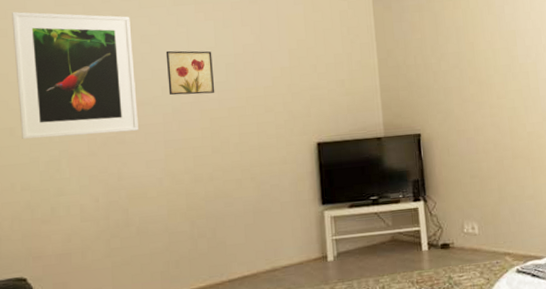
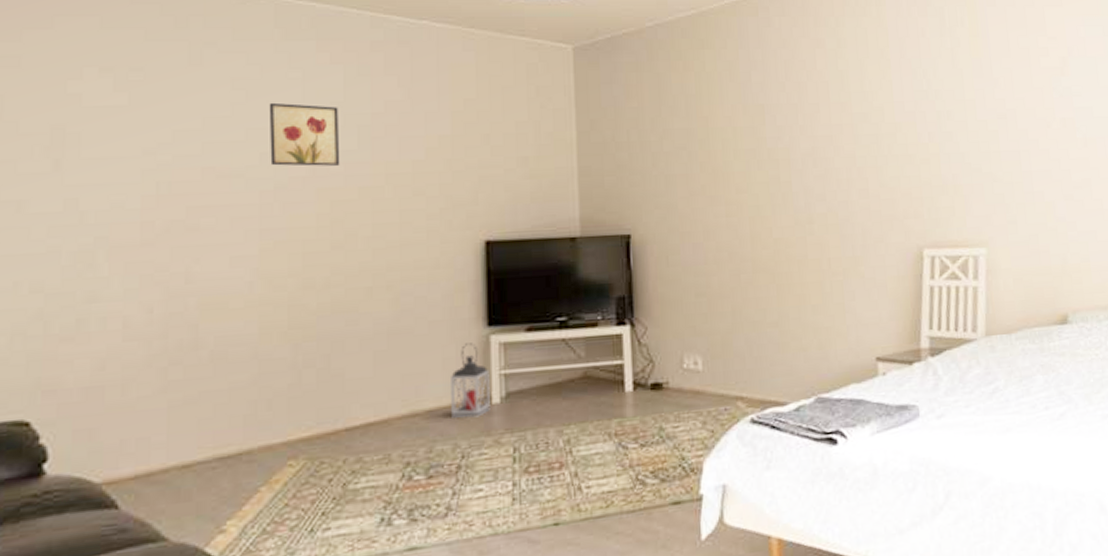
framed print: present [12,11,138,140] -> none [29,31,221,219]
lantern: none [298,217,327,273] -> present [451,343,490,419]

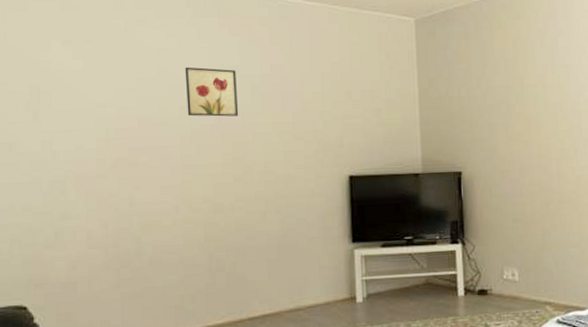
lantern: present [451,343,490,419] -> none [325,255,355,314]

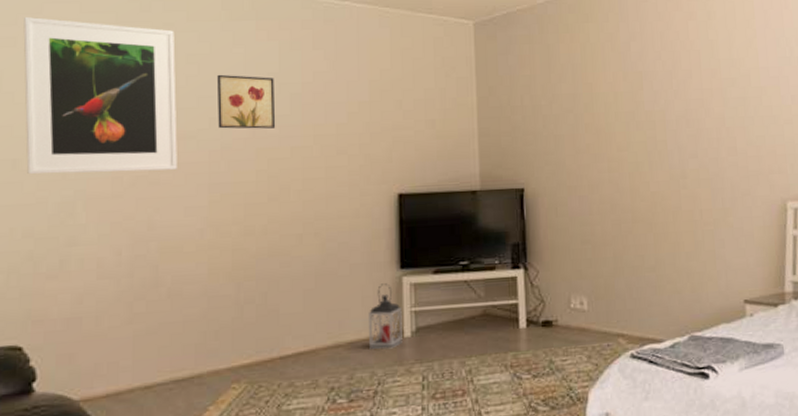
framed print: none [12,13,153,157] -> present [23,16,177,175]
lantern: none [325,255,355,314] -> present [369,283,403,350]

